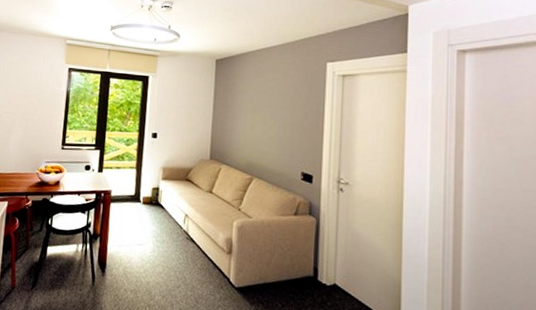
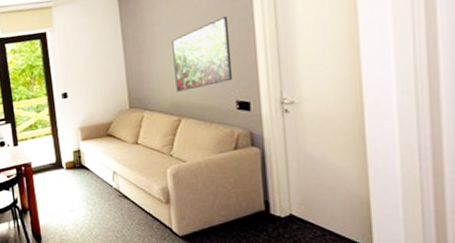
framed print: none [253,98,304,154] -> present [172,15,233,92]

